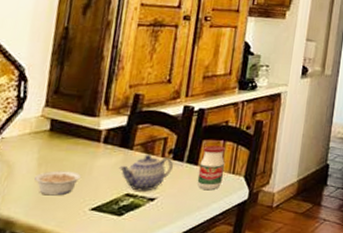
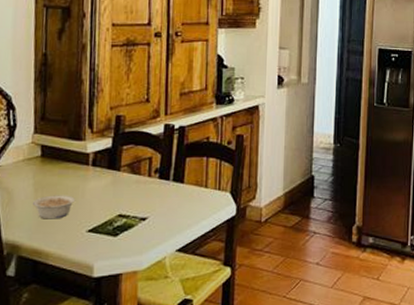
teapot: present [118,154,173,191] -> none [109,174,160,212]
jar: present [197,145,225,191] -> none [185,162,209,208]

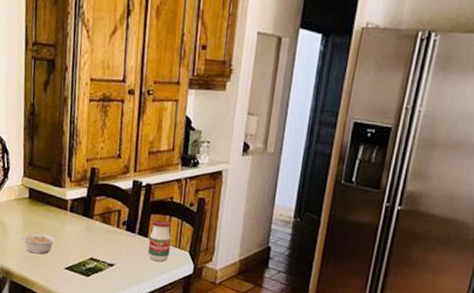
jar: none [185,162,209,208] -> present [148,219,171,262]

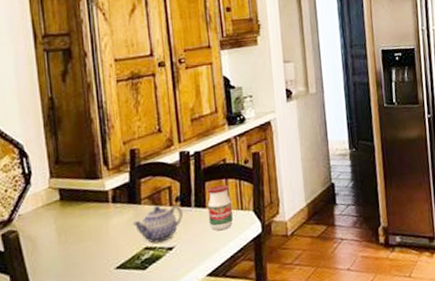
legume: present [22,233,55,255] -> none [58,235,99,263]
teapot: none [83,224,127,258] -> present [132,205,183,243]

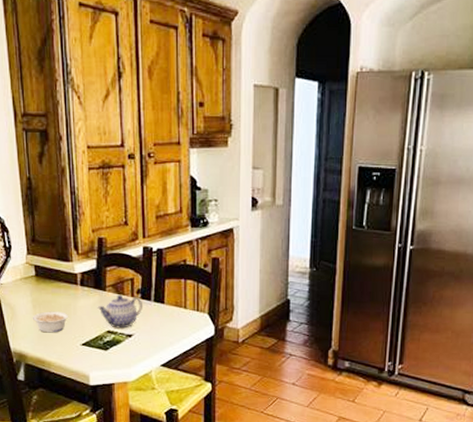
legume: none [58,235,99,263] -> present [33,311,68,333]
jar: present [207,184,233,231] -> none [166,284,188,327]

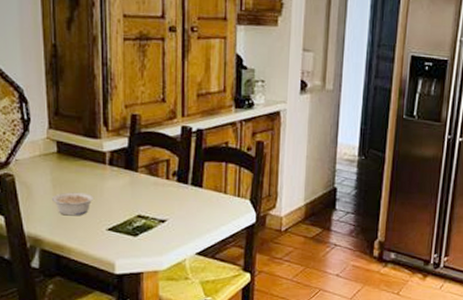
teapot: present [97,294,142,329] -> none [127,176,178,213]

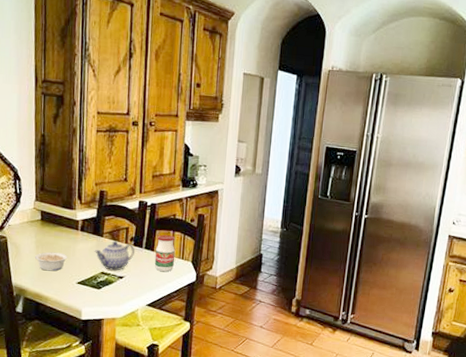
teapot: none [127,176,178,213] -> present [94,241,135,271]
jar: none [204,167,229,213] -> present [154,235,175,272]

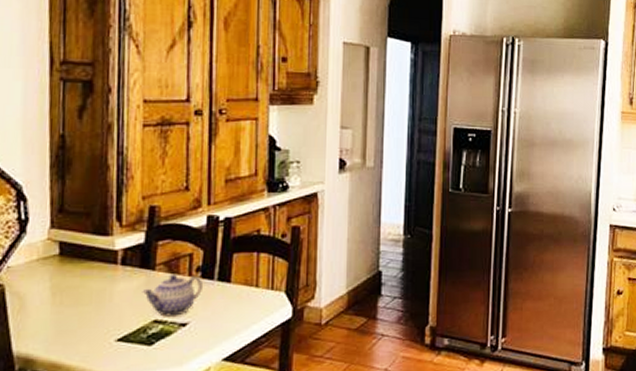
legume: present [35,252,67,271] -> none [50,299,101,328]
jar: present [154,235,175,272] -> none [232,258,261,311]

